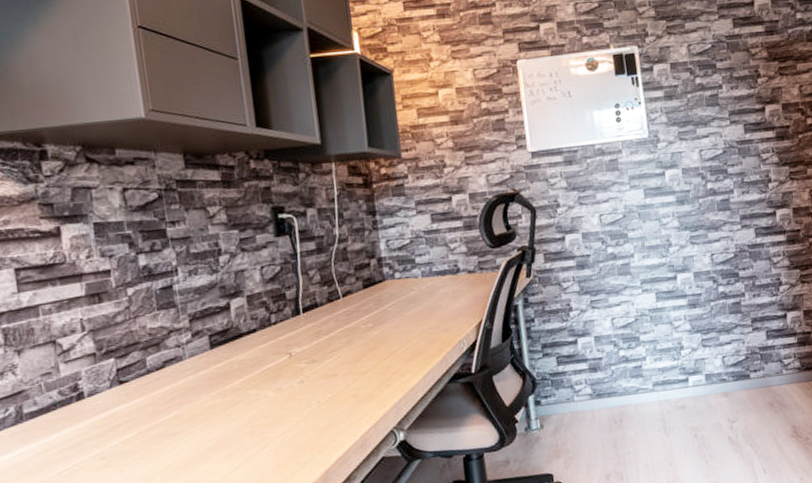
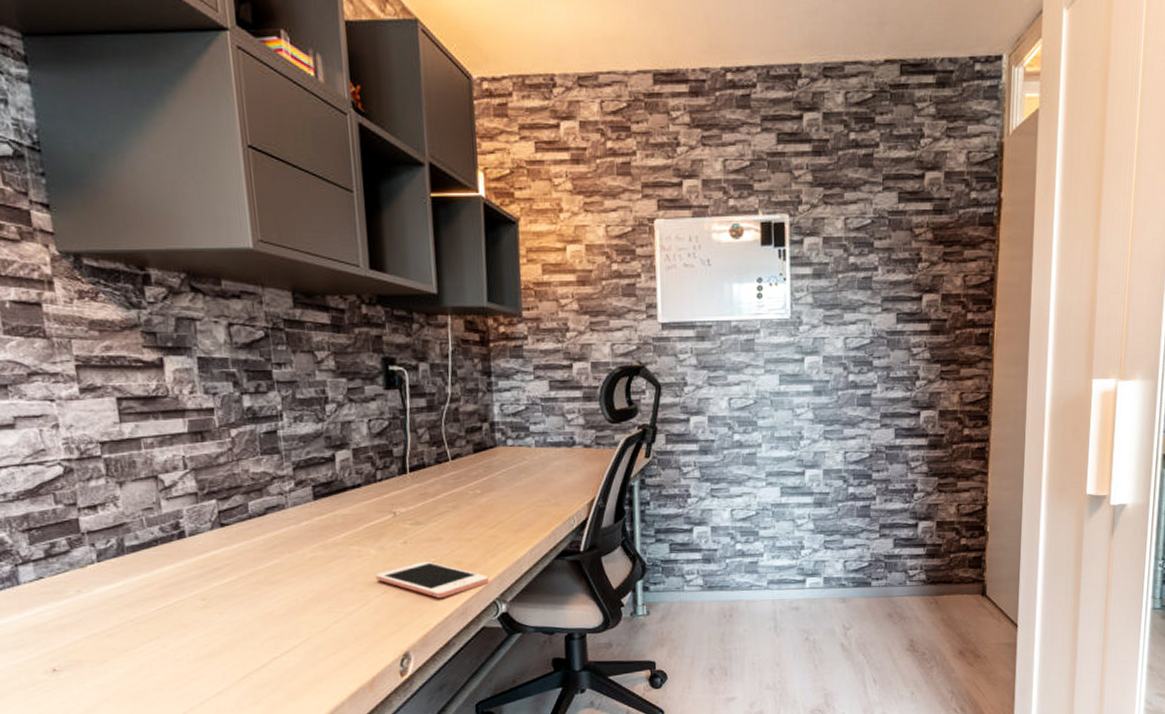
cell phone: none [274,397,386,434] -> present [375,561,489,599]

